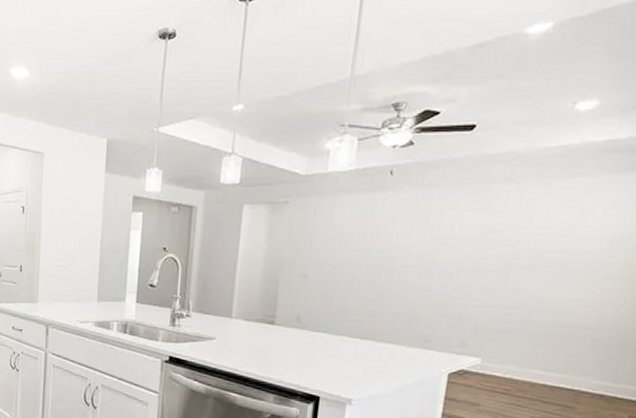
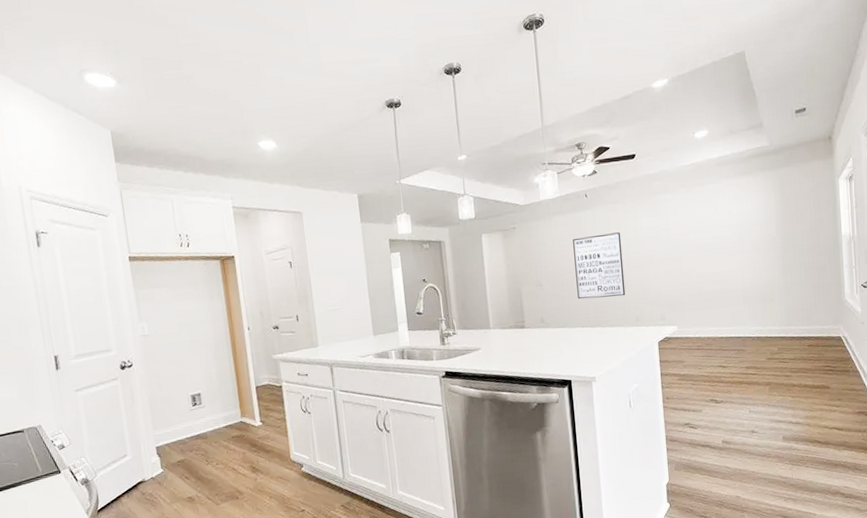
wall art: none [351,225,430,308] -> present [573,232,626,299]

